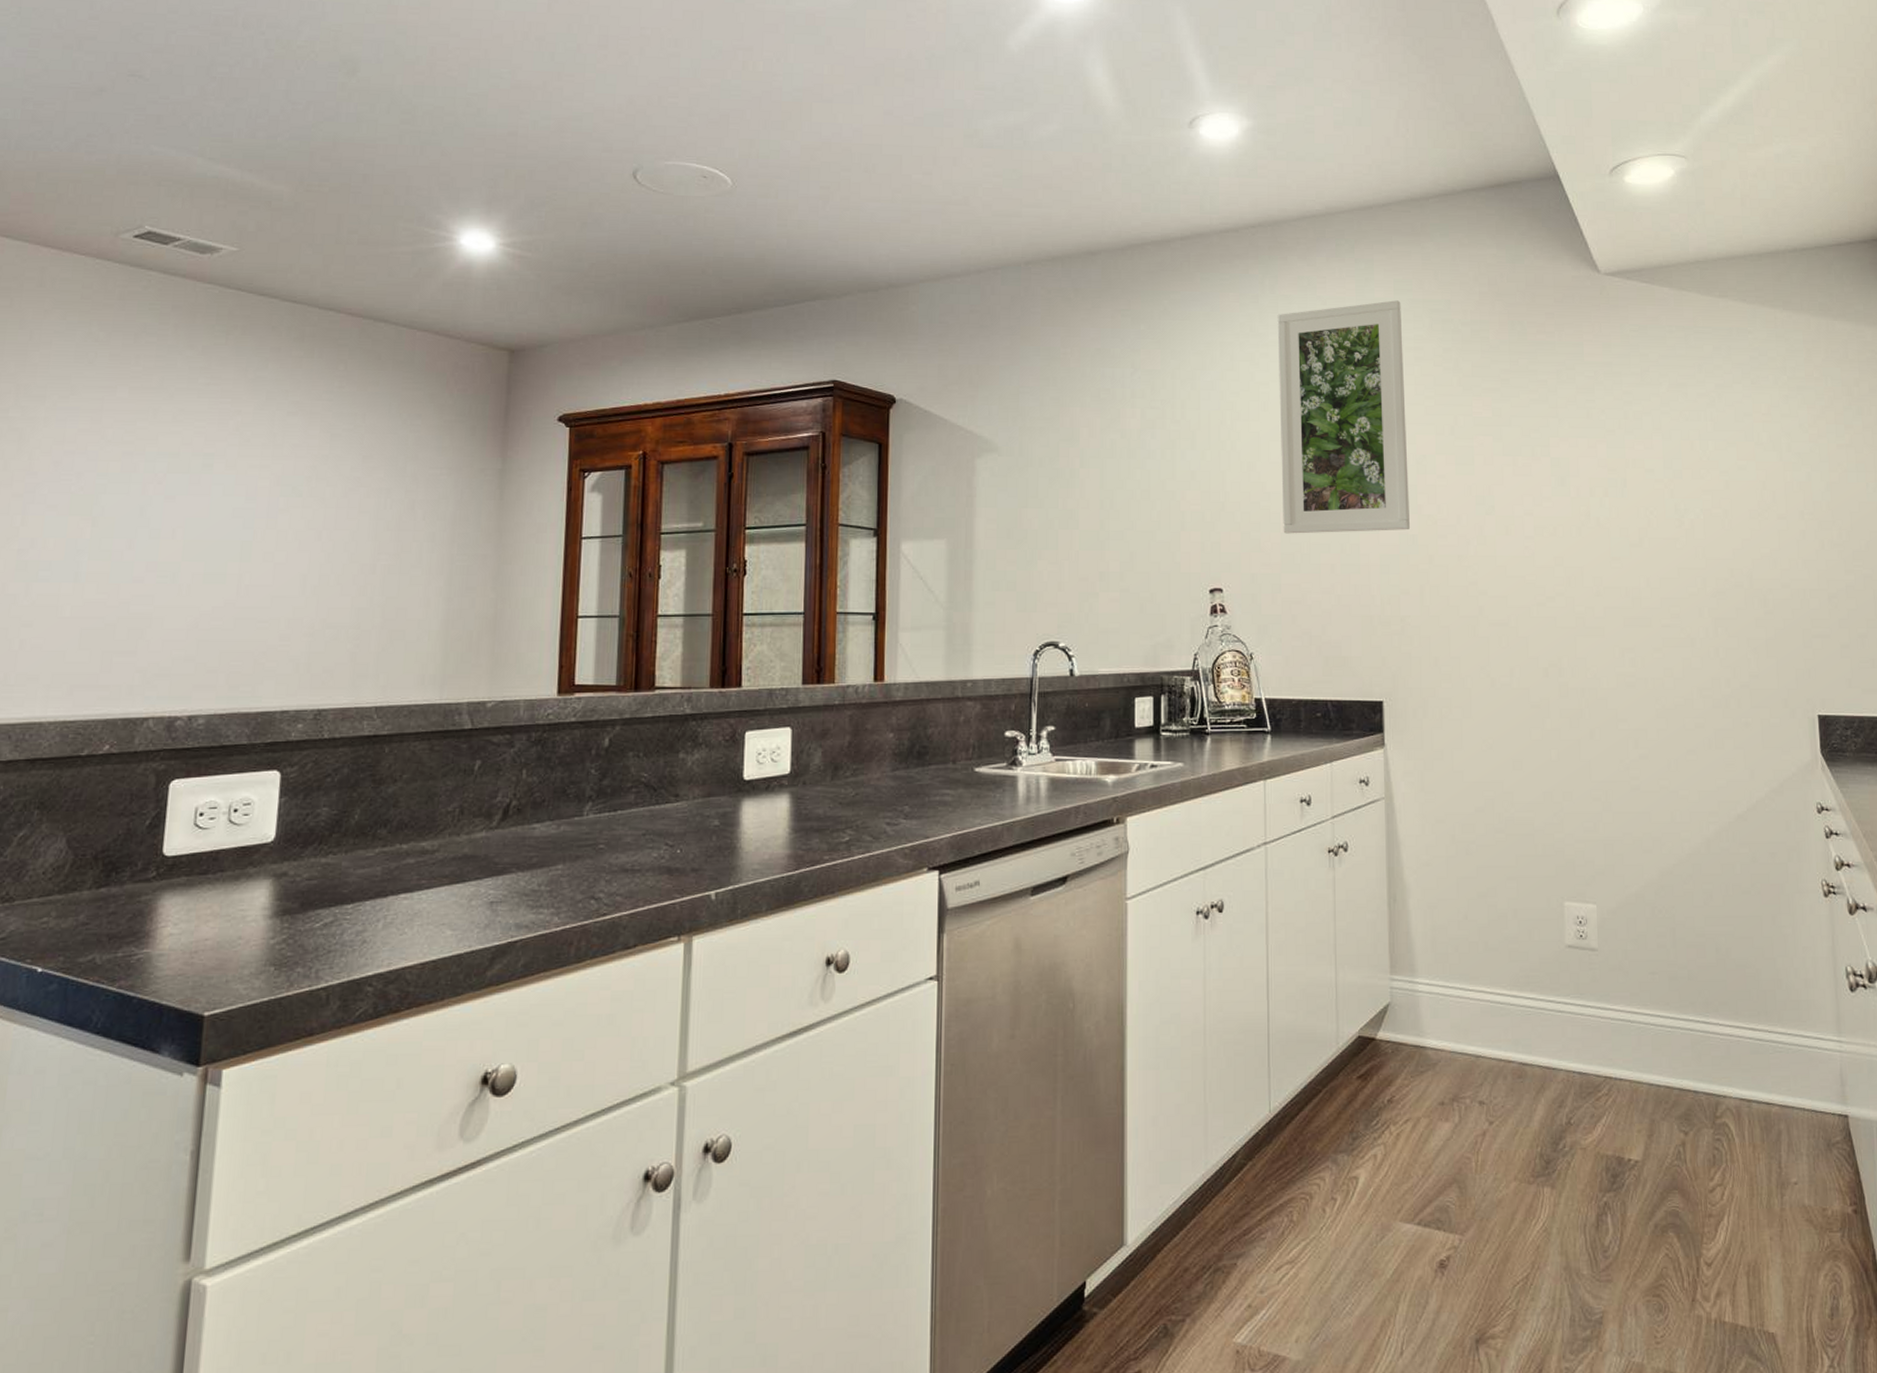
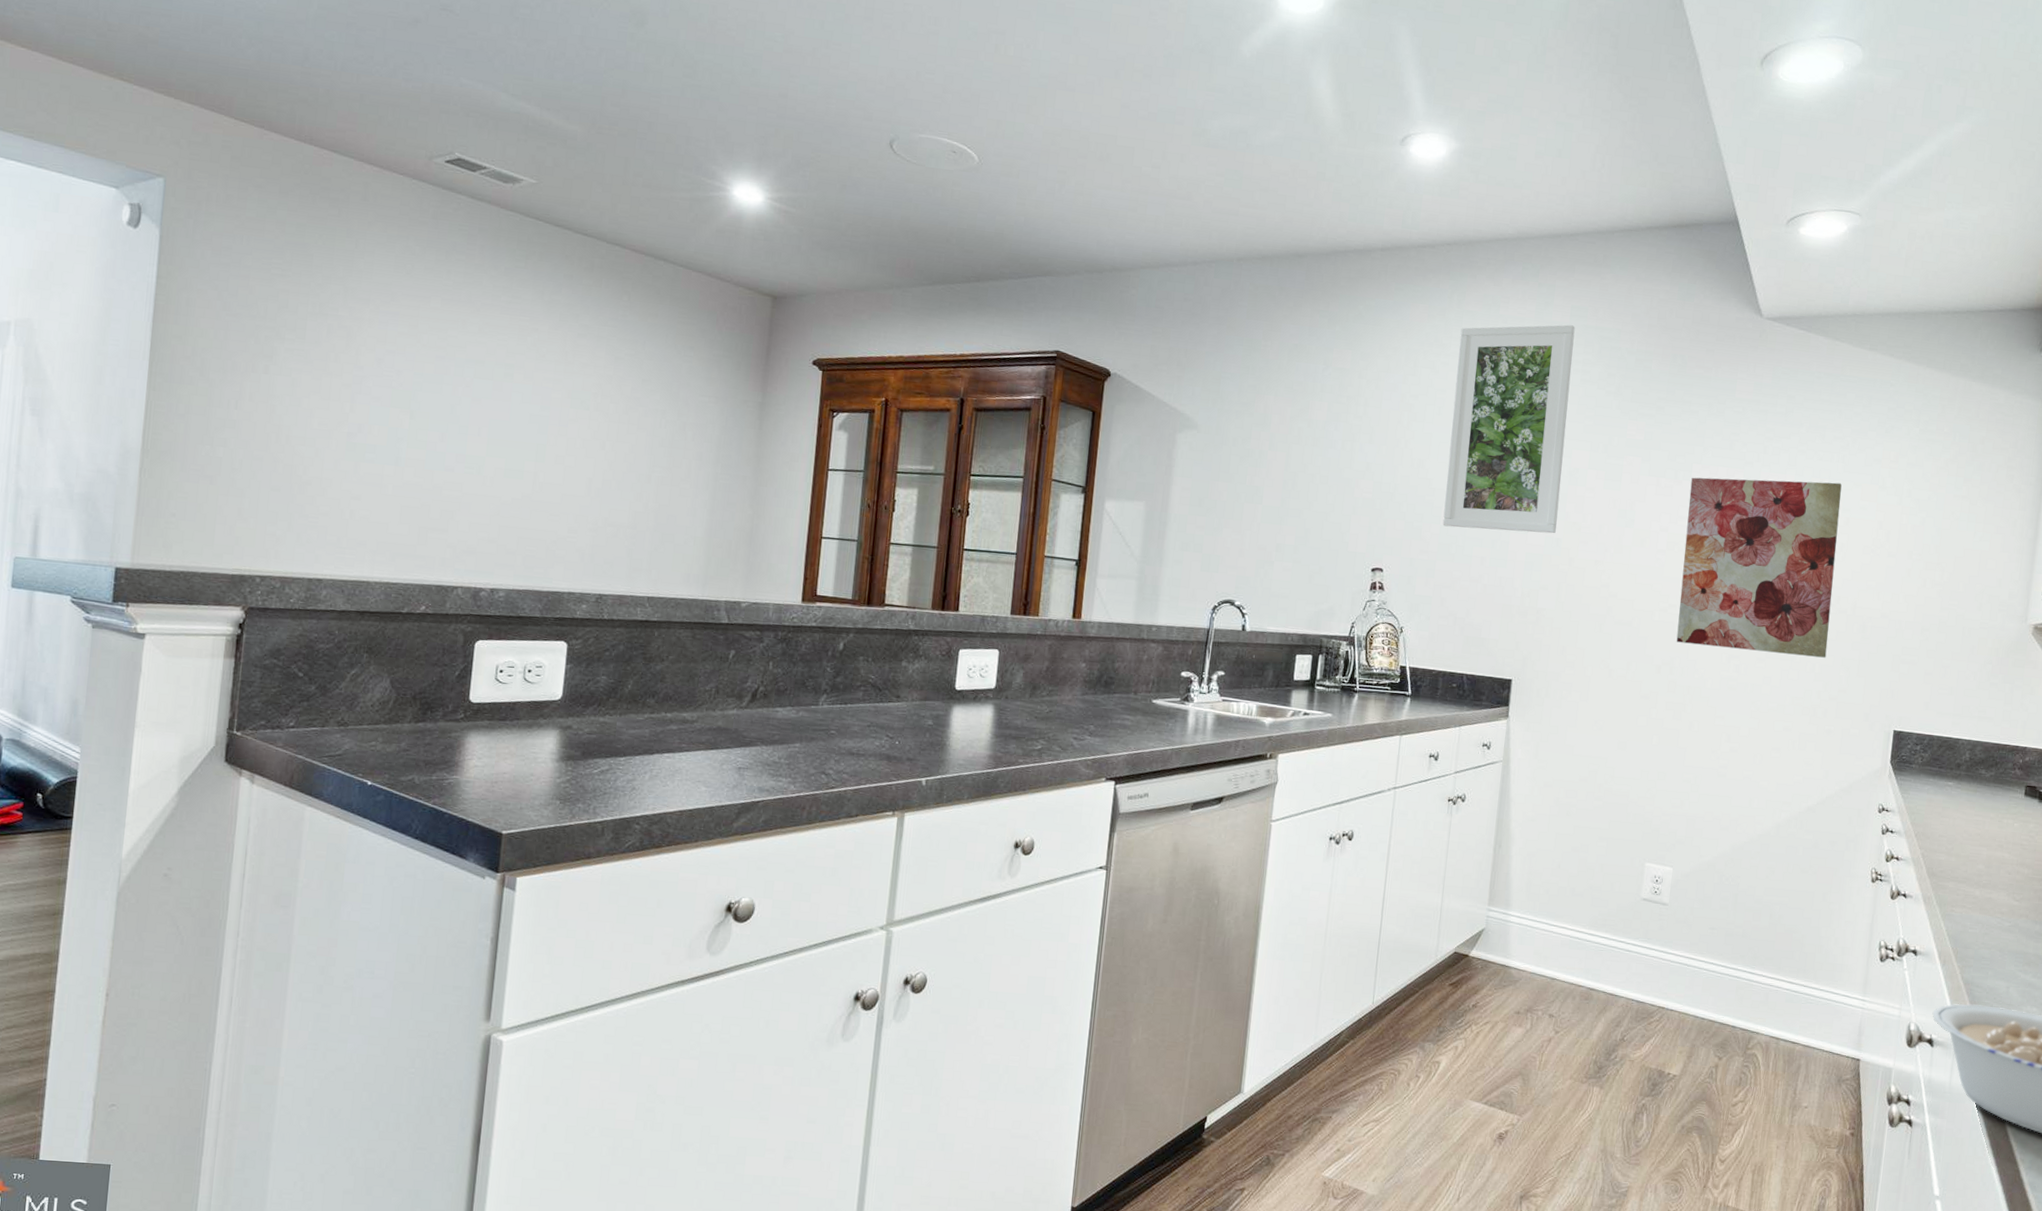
wall art: none [1550,443,1729,640] -> present [1676,477,1842,658]

